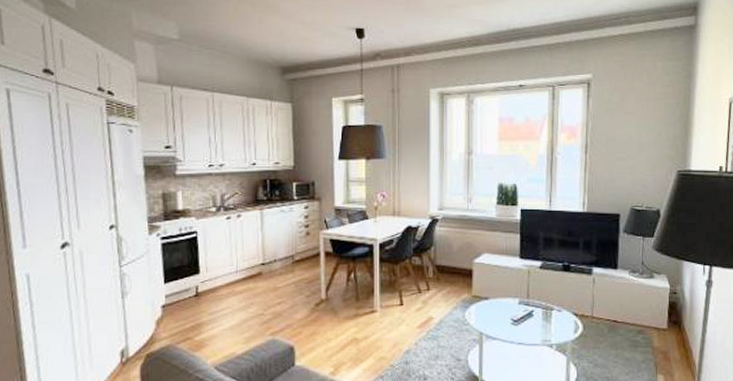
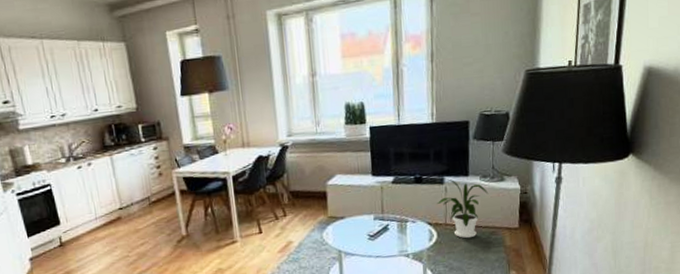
house plant: none [584,269,638,335] -> present [437,178,489,239]

